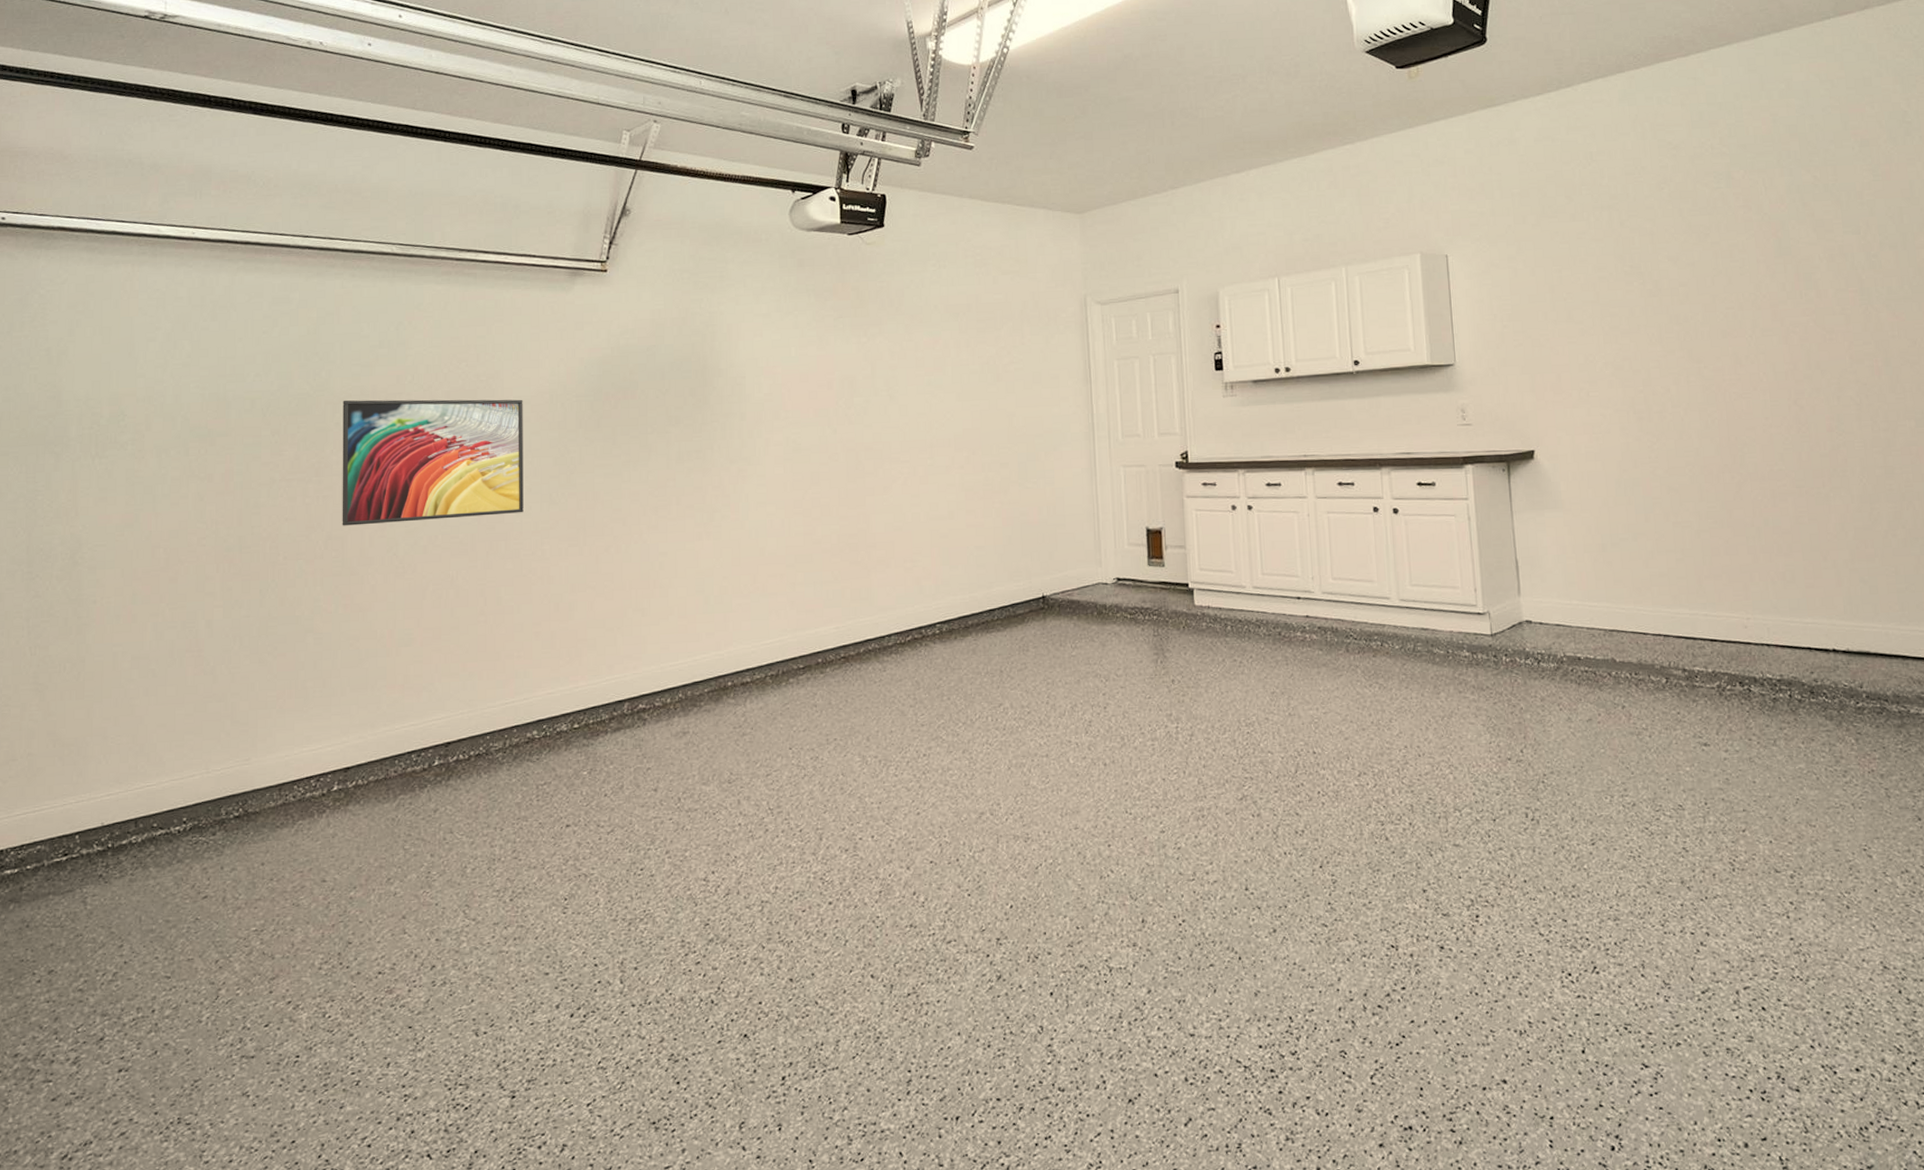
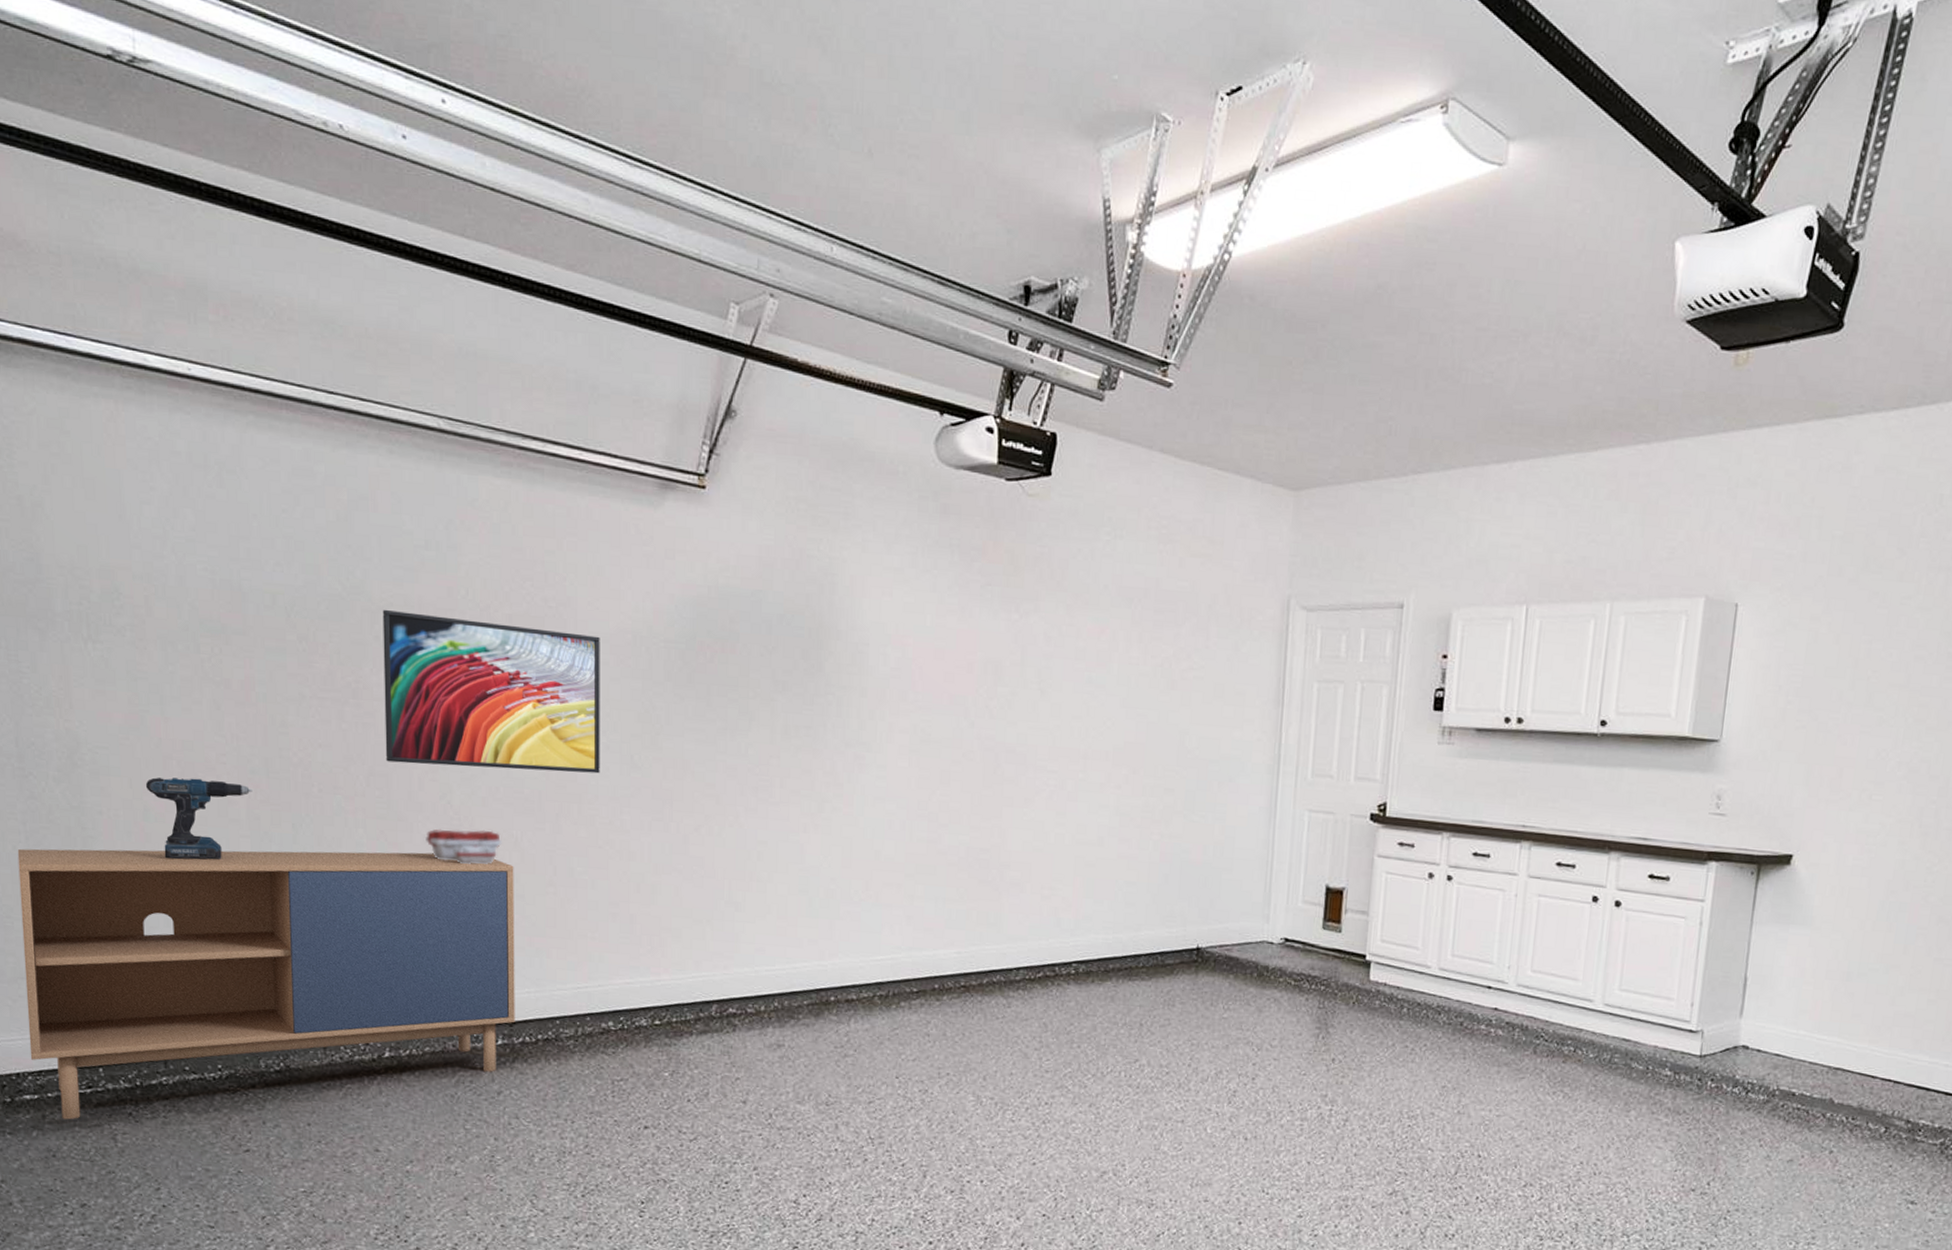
storage cabinet: none [14,597,450,889] -> present [17,848,515,1120]
power drill: none [135,561,227,635] -> present [145,777,253,861]
first aid kit: none [374,573,440,606] -> present [425,829,502,865]

